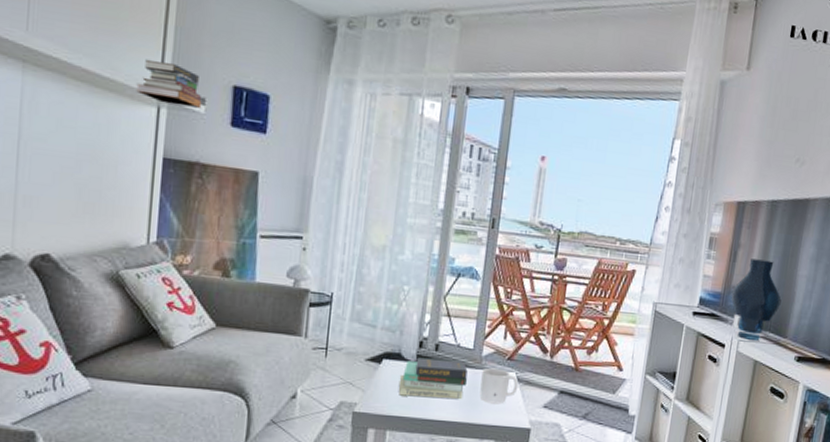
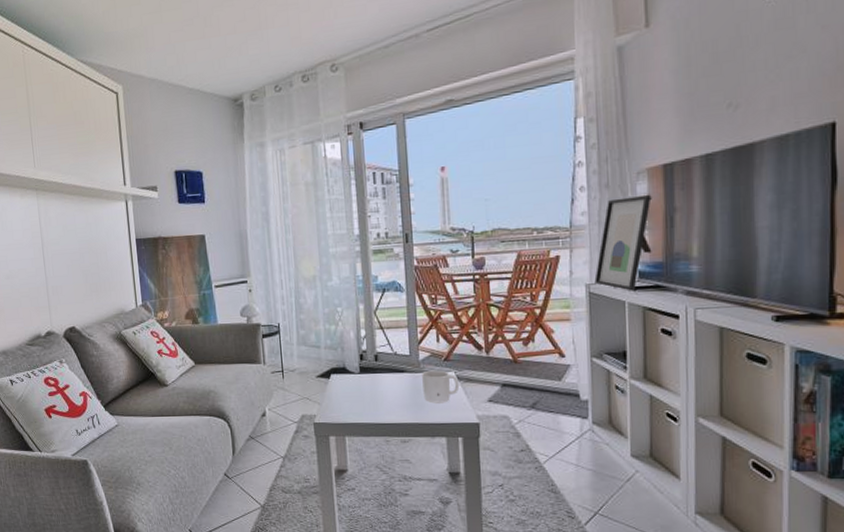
books: present [136,60,202,108] -> none [109,165,155,197]
books: present [398,357,468,399] -> none [348,367,410,405]
picture frame: none [661,225,723,316] -> present [594,194,652,291]
vase: present [731,258,781,342] -> none [675,218,739,307]

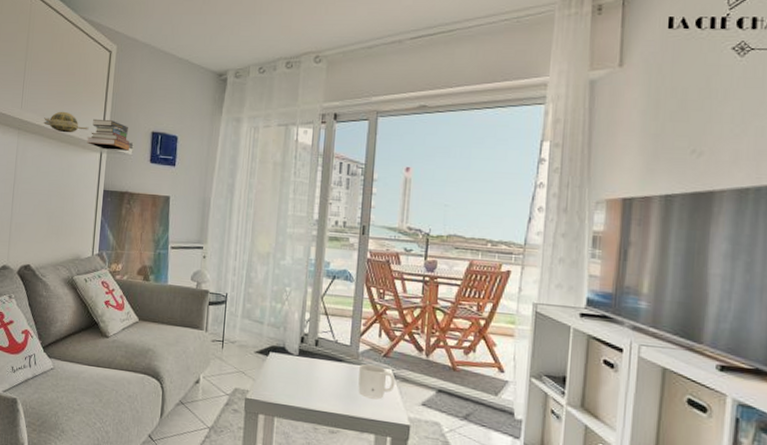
decorative figurine: none [60,163,109,186] -> present [44,111,89,133]
books: none [109,165,155,197] -> present [87,120,130,151]
picture frame: present [594,194,652,291] -> none [542,224,608,318]

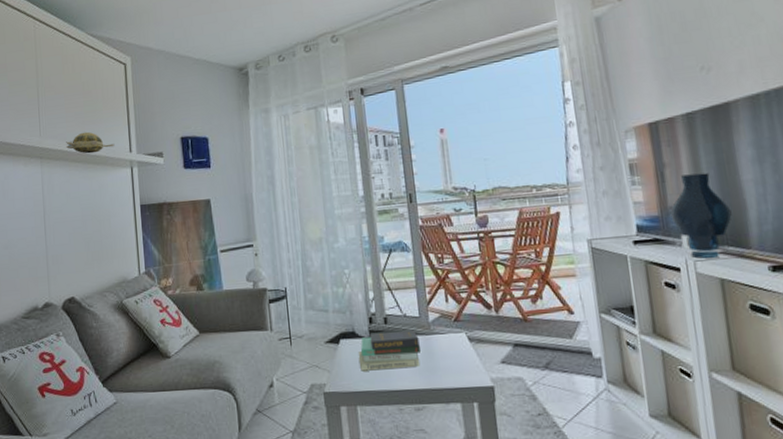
books: present [87,120,130,151] -> none [114,132,161,164]
books: none [284,351,347,392] -> present [358,329,421,371]
mug: present [358,363,396,400] -> none [433,331,472,367]
vase: none [625,257,689,347] -> present [670,172,731,259]

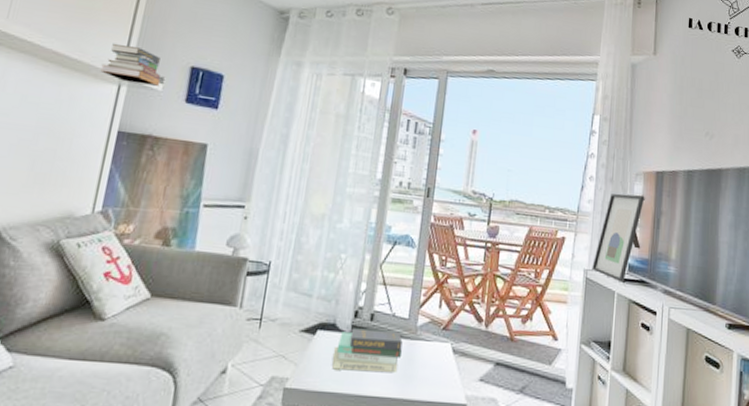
decorative figurine: present [66,131,115,154] -> none [39,28,106,58]
books: none [114,132,161,164] -> present [100,44,161,86]
picture frame: none [595,151,648,245] -> present [592,193,645,283]
vase: present [670,172,731,259] -> none [658,225,705,309]

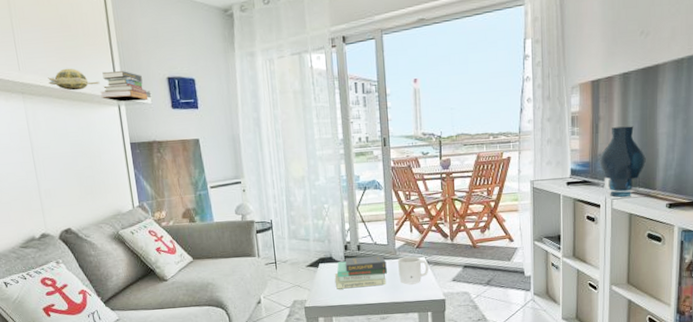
decorative figurine: none [39,28,106,58] -> present [48,68,100,91]
mug: none [414,338,454,378] -> present [398,256,429,285]
picture frame: present [592,193,645,283] -> none [537,105,582,186]
vase: none [658,225,705,309] -> present [599,126,645,198]

